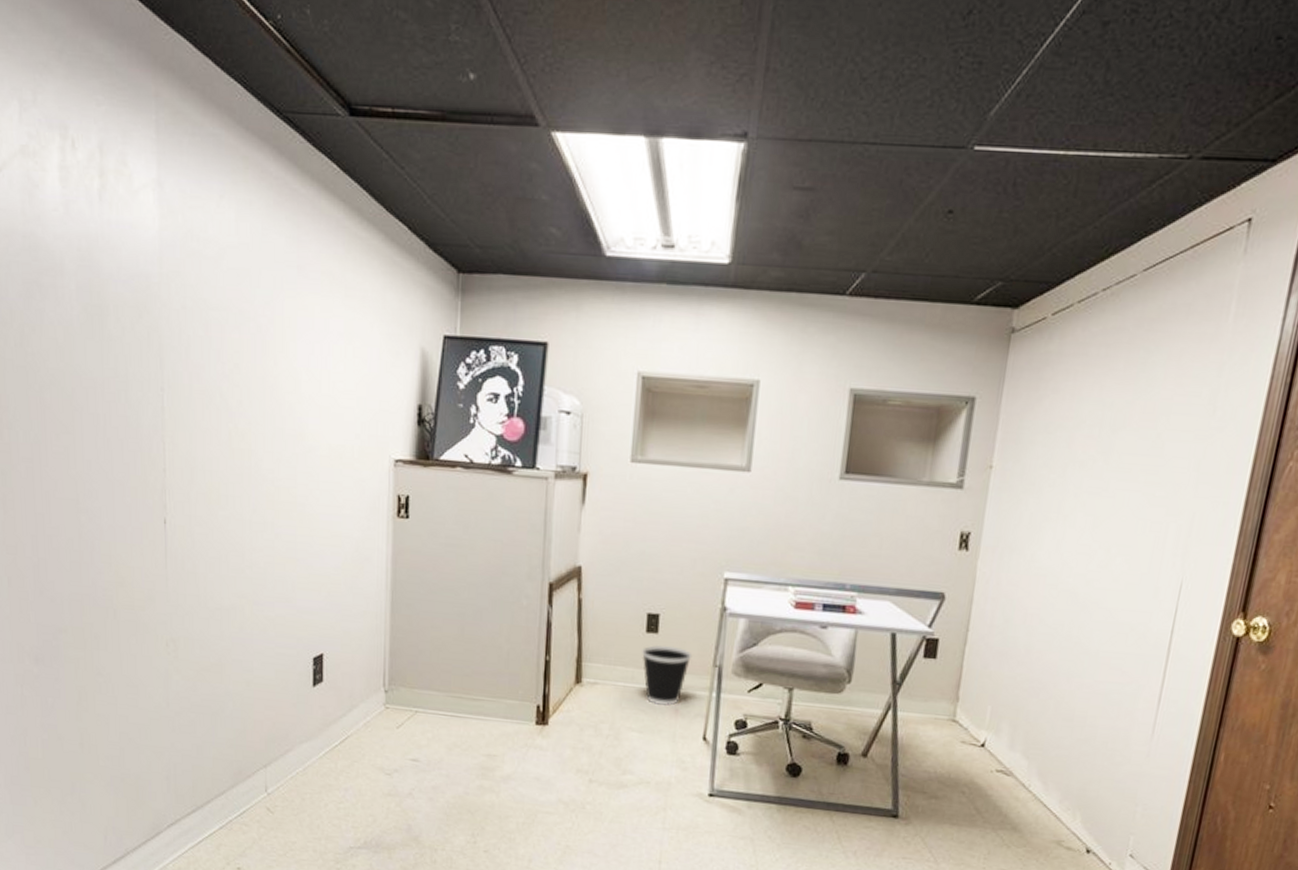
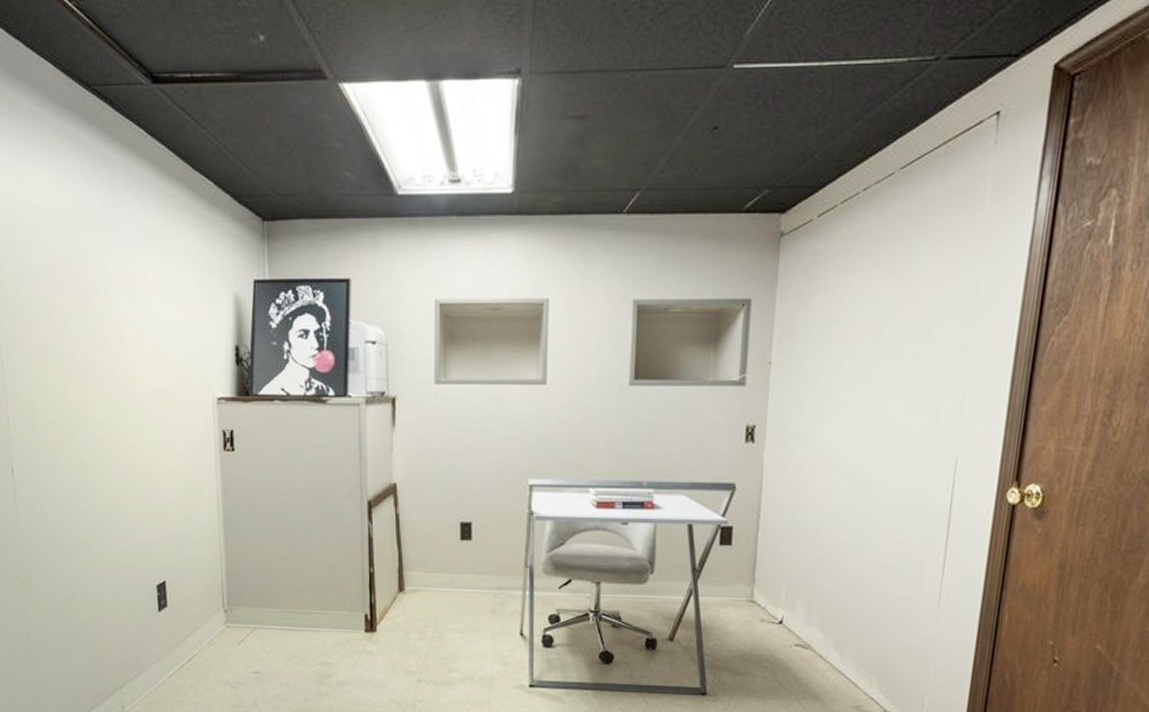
wastebasket: present [642,644,693,706] -> none [458,550,505,607]

